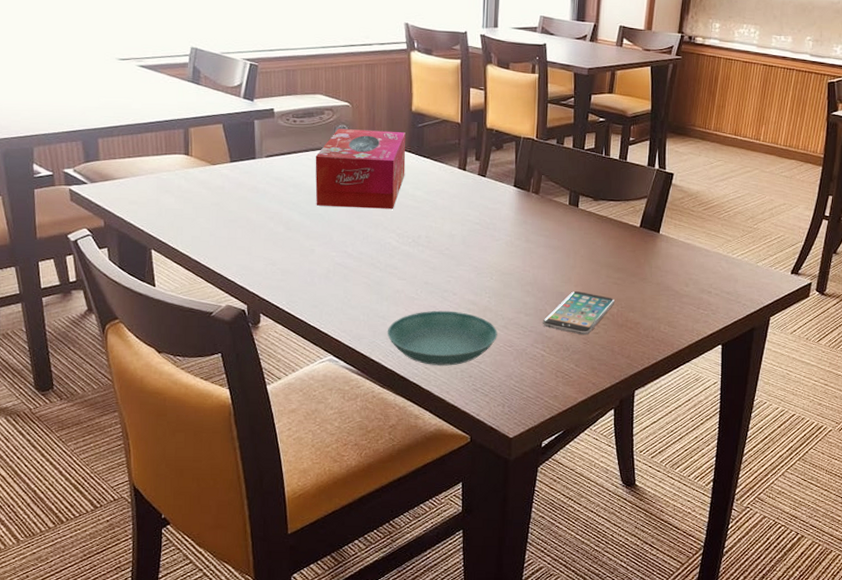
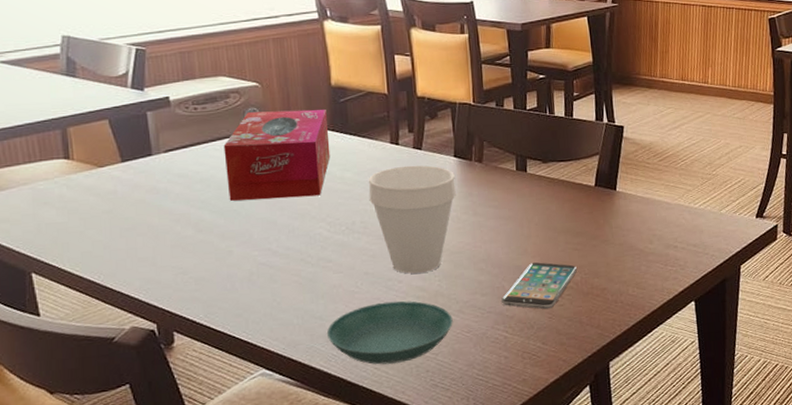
cup: none [435,191,513,288] -> present [368,165,456,274]

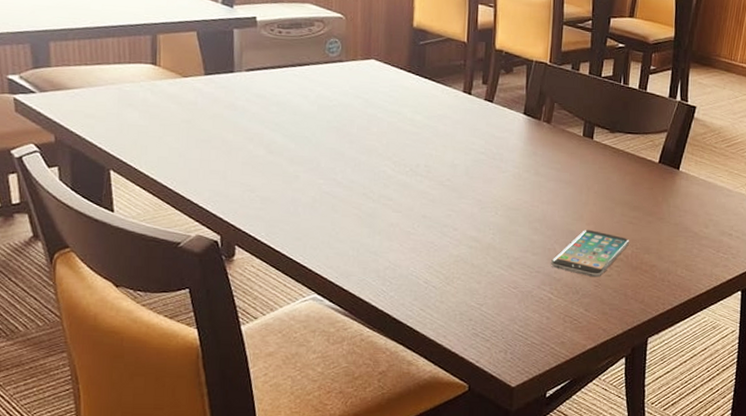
tissue box: present [223,109,331,201] -> none [302,43,405,134]
saucer: present [327,301,453,365] -> none [379,247,501,308]
cup: present [368,165,456,274] -> none [436,116,522,224]

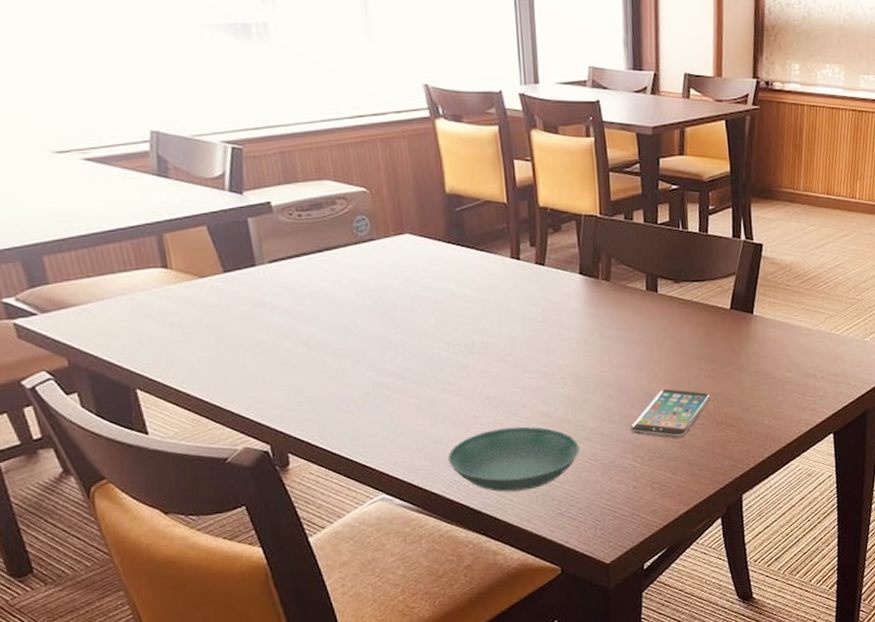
saucer: none [379,247,501,308] -> present [448,426,579,492]

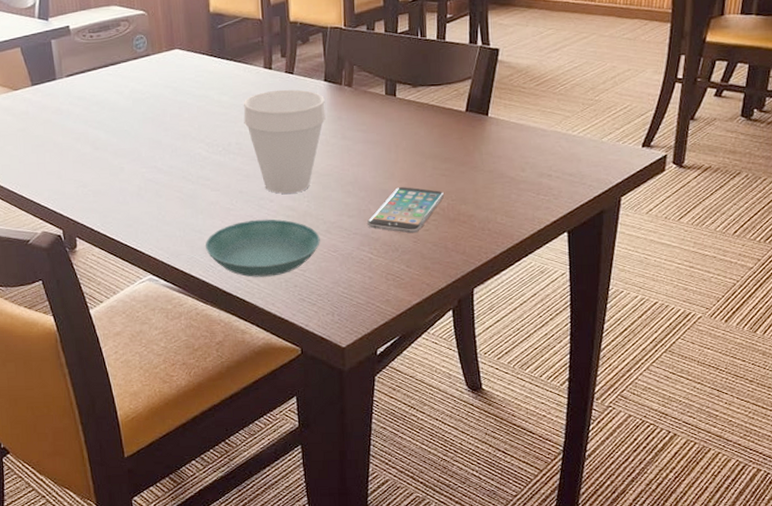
cup: none [487,283,582,399] -> present [243,89,326,194]

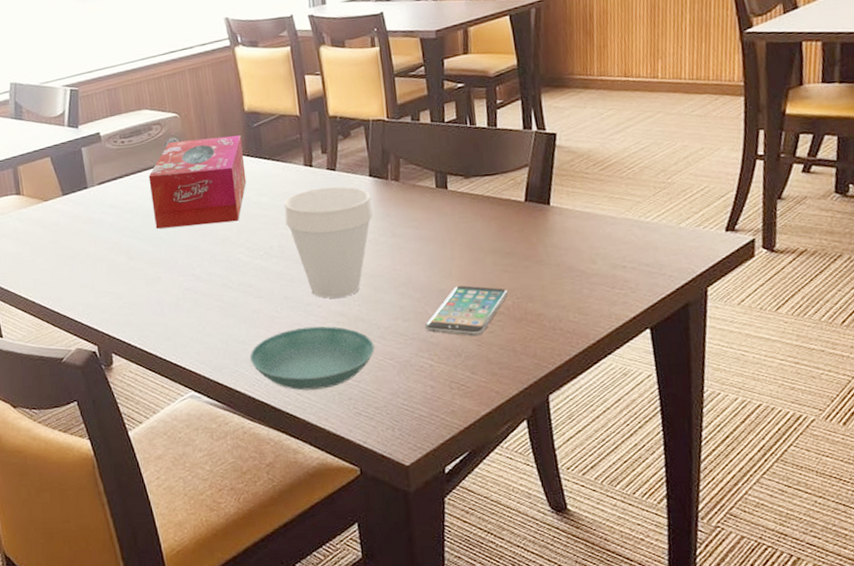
tissue box: none [115,35,209,122] -> present [148,135,247,229]

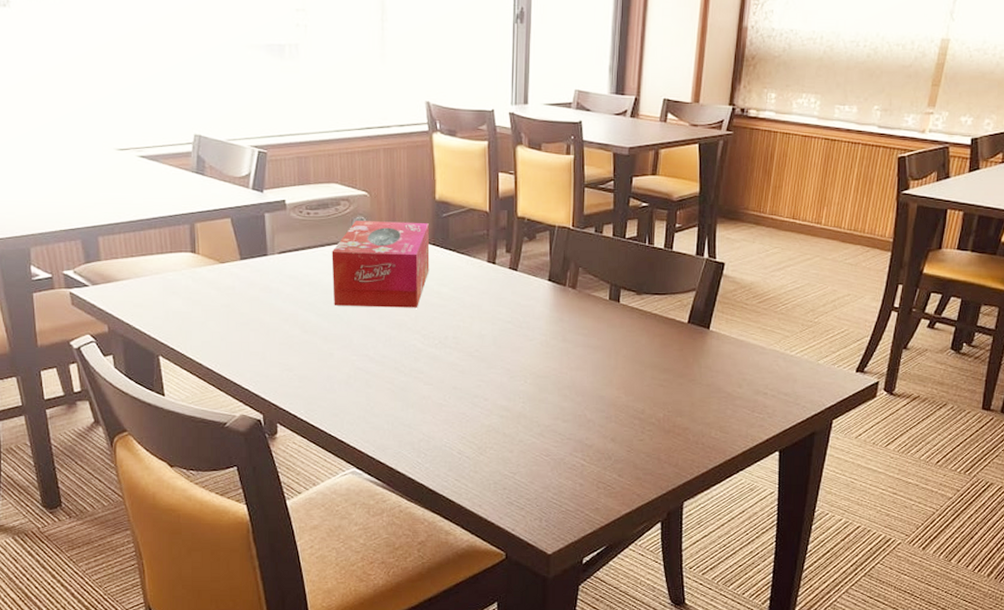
saucer: present [250,326,375,391] -> none [414,417,533,477]
cup: present [283,186,373,299] -> none [463,286,547,393]
smartphone: present [424,285,509,337] -> none [581,395,662,443]

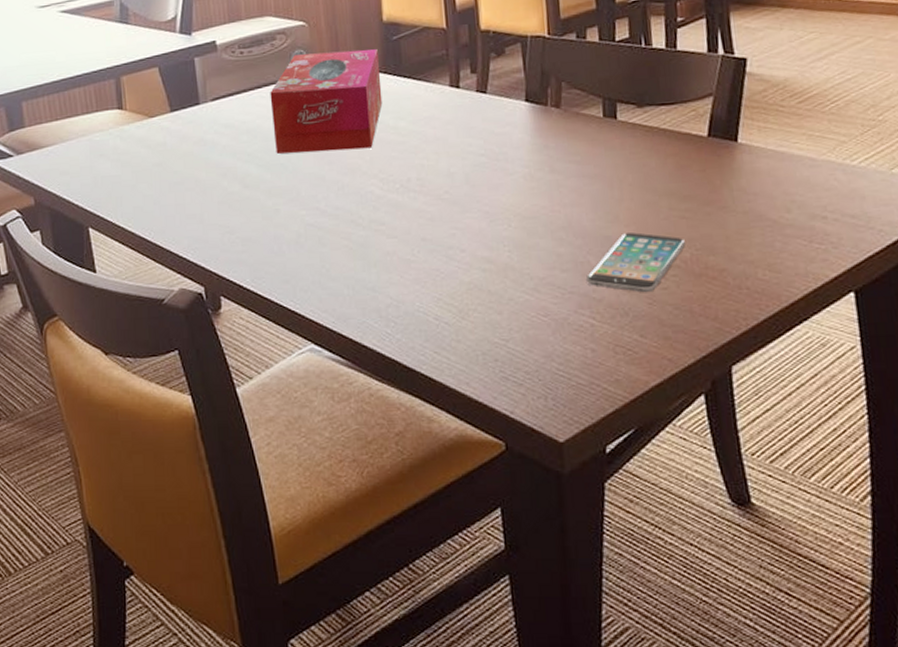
smartphone: none [581,395,662,443] -> present [585,232,686,293]

